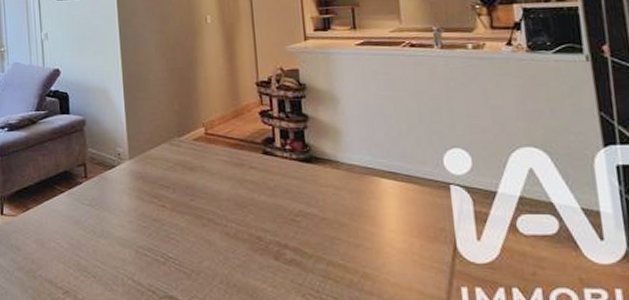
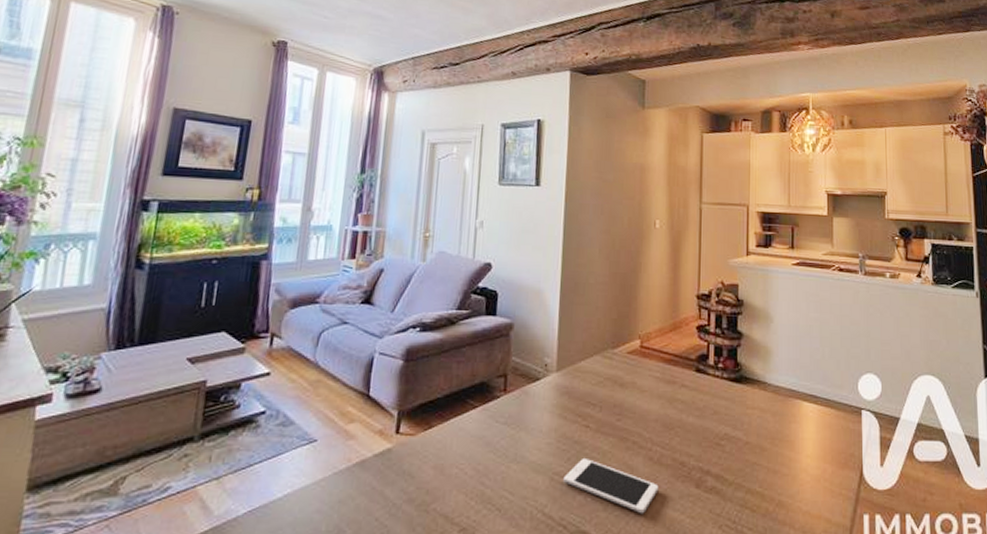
cell phone: none [147,233,238,283] -> present [563,457,659,514]

